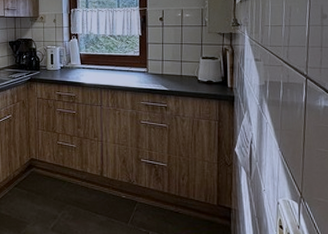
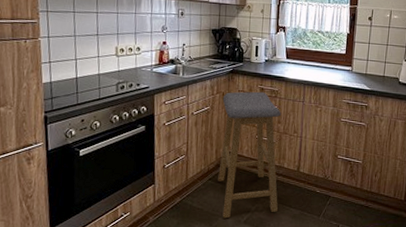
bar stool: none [23,98,85,226] -> present [218,91,281,219]

